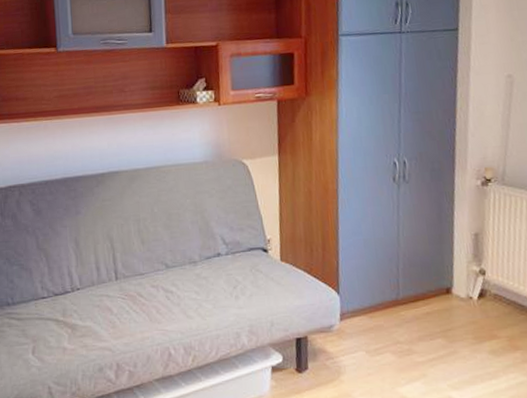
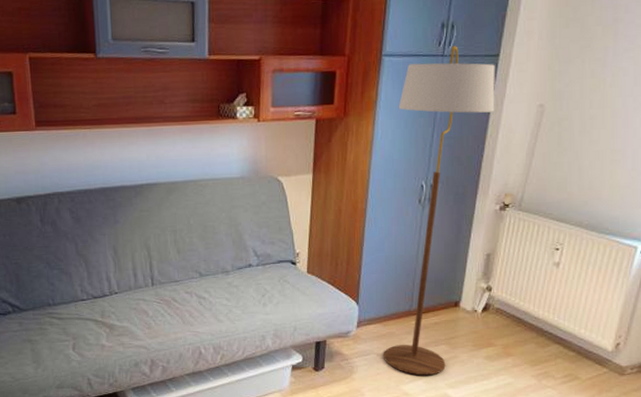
floor lamp: none [360,22,461,376] -> present [384,46,495,376]

